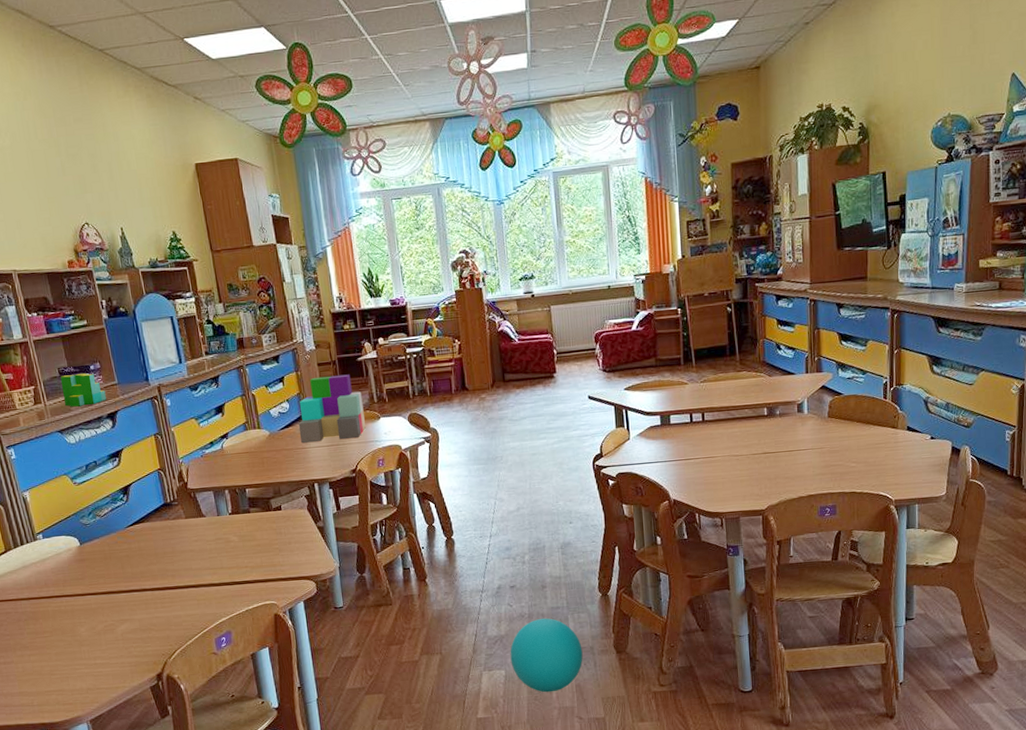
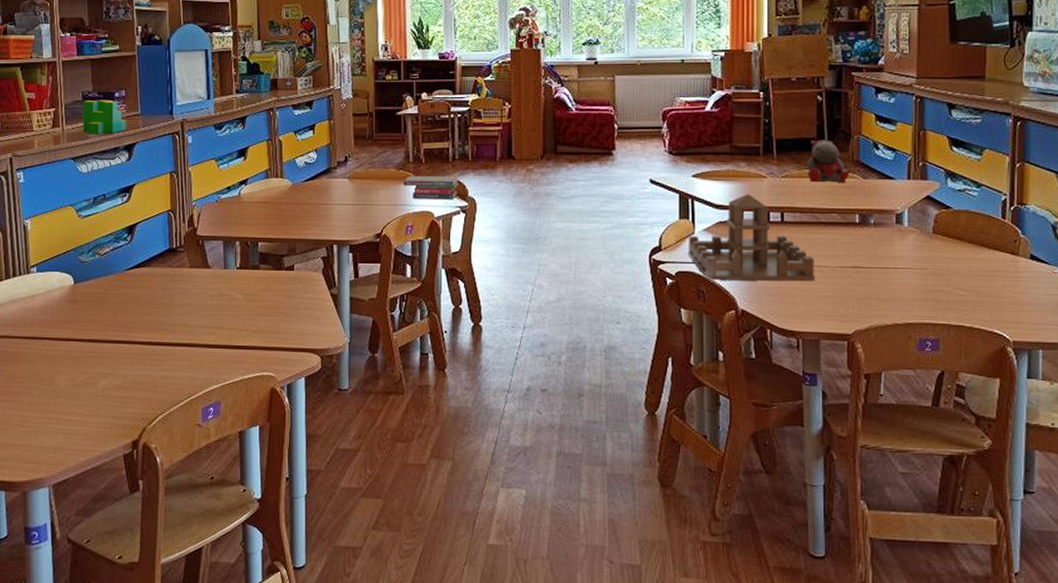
toy blocks: present [298,374,366,443] -> none [324,128,397,199]
books: none [370,411,421,435] -> present [403,176,458,201]
ball: present [510,618,583,693] -> none [534,432,620,525]
toy block set: none [625,400,734,479] -> present [687,194,816,281]
toy animal: none [721,345,758,384] -> present [807,139,850,183]

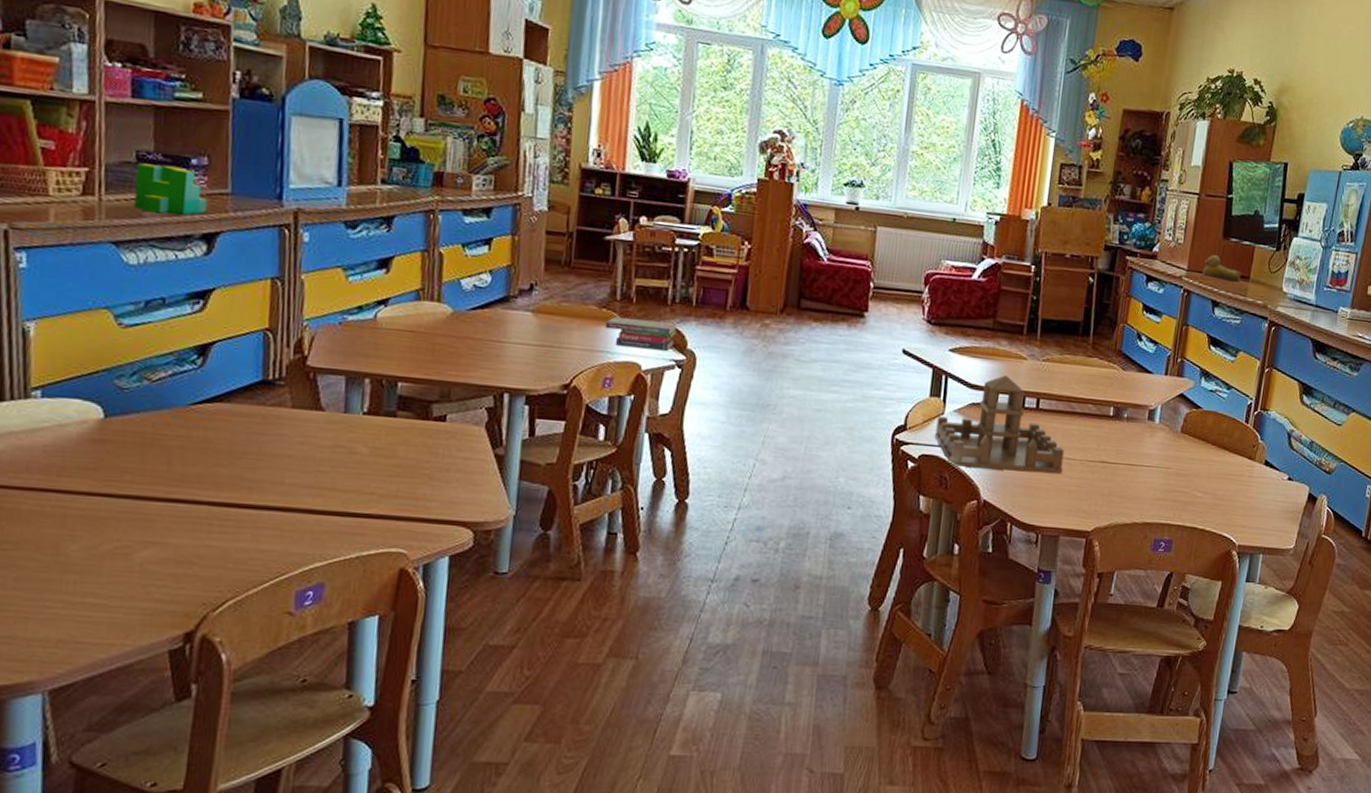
toy animal: present [807,139,850,183] -> none [1068,324,1111,373]
rubber duck: none [932,60,976,84] -> present [1201,255,1242,284]

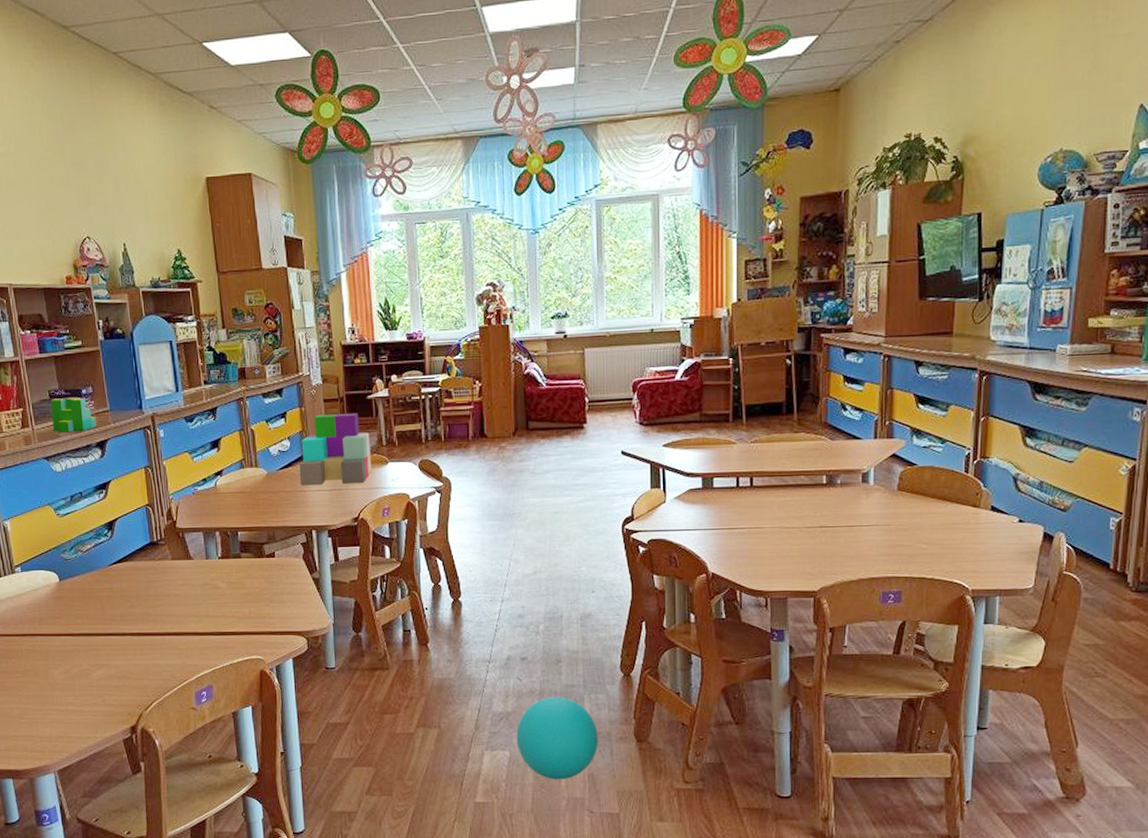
toy blocks: none [497,248,601,342] -> present [299,413,372,485]
books: present [605,317,677,352] -> none [377,457,433,482]
ball: none [732,628,832,731] -> present [516,696,598,780]
toy block set: present [934,375,1064,473] -> none [659,461,784,547]
rubber duck: present [1201,255,1242,284] -> none [901,317,944,341]

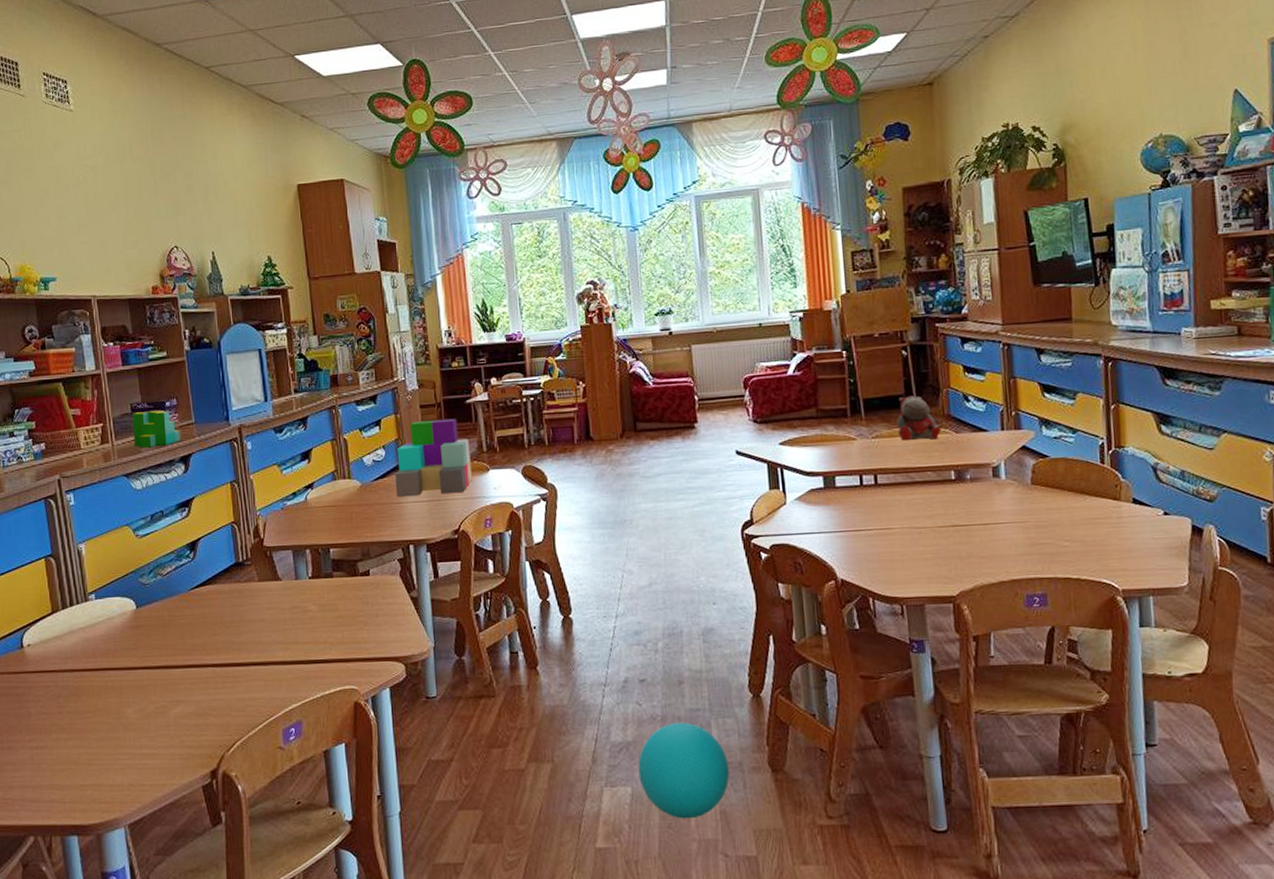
toy animal: none [776,403,818,446] -> present [897,395,942,441]

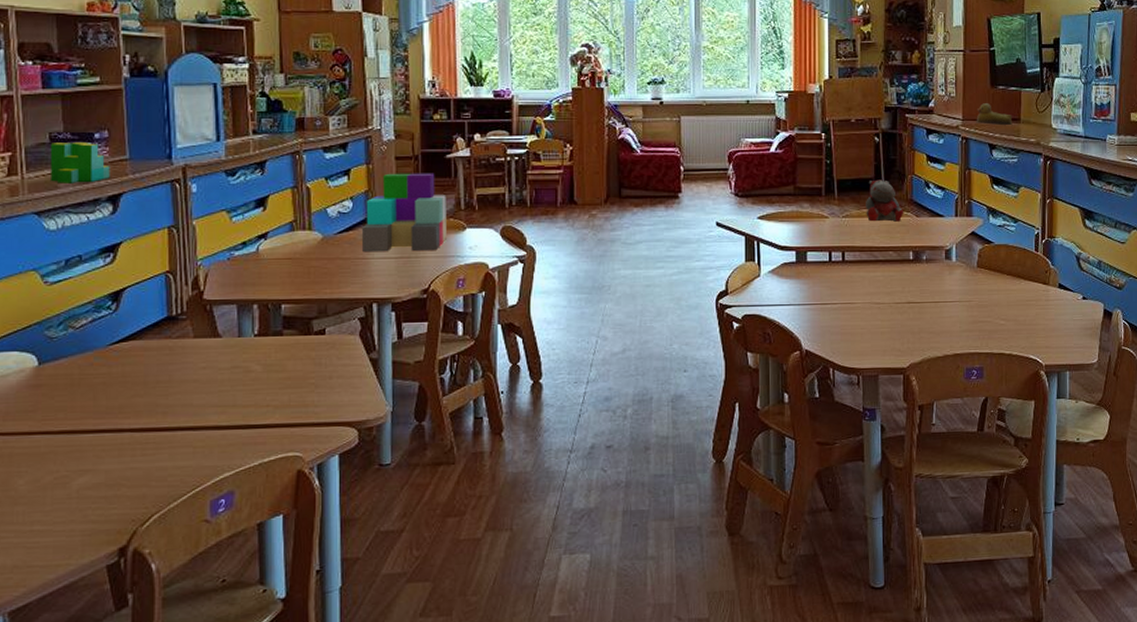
ball: present [638,722,730,819] -> none [599,488,688,585]
rubber duck: none [1018,304,1063,328] -> present [976,103,1013,126]

